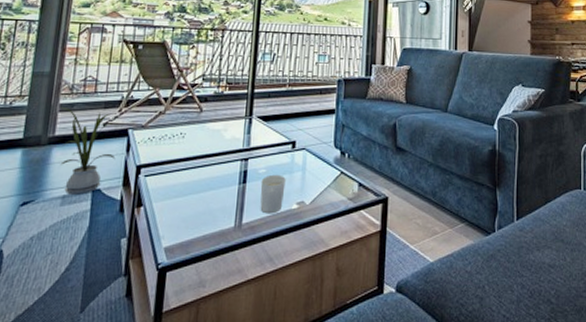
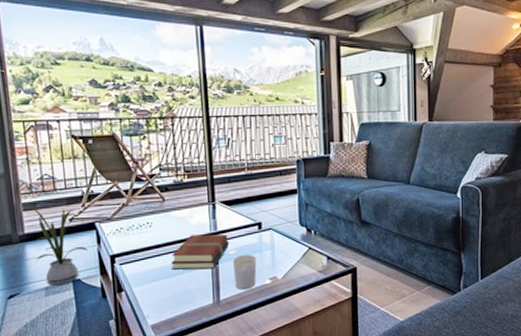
books: none [197,149,261,188] -> present [171,234,230,270]

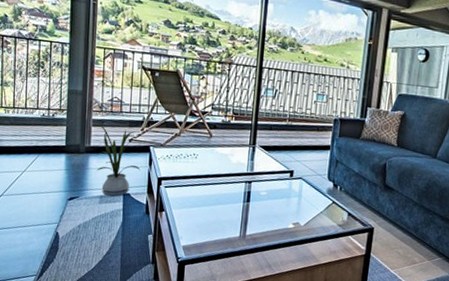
books: present [171,234,230,270] -> none [208,171,263,206]
candle holder: present [232,254,257,290] -> none [261,197,284,230]

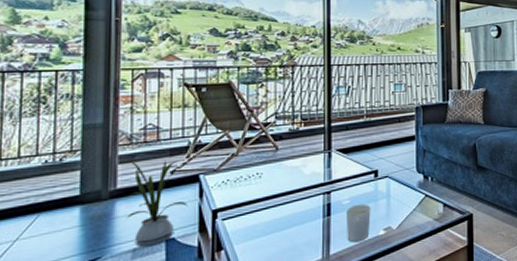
candle holder: none [261,197,284,230] -> present [345,203,371,243]

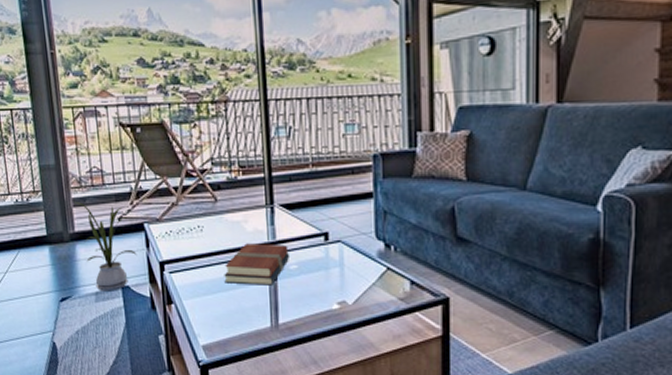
books: none [279,183,344,224] -> present [224,243,291,286]
candle holder: present [345,203,371,243] -> none [293,271,322,314]

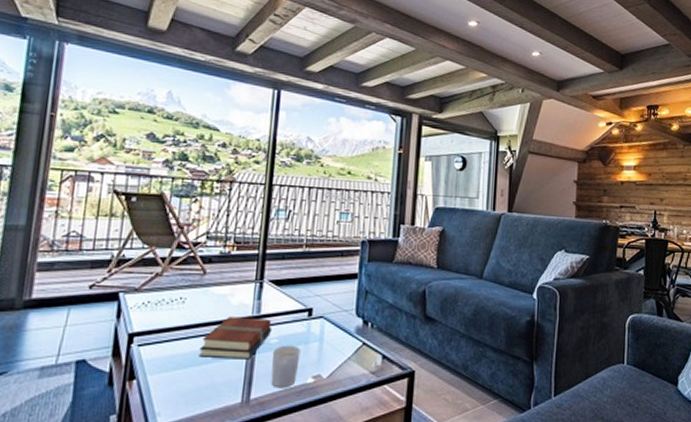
house plant: present [73,202,137,291] -> none [37,266,104,366]
candle holder: none [293,271,322,314] -> present [271,345,301,389]

